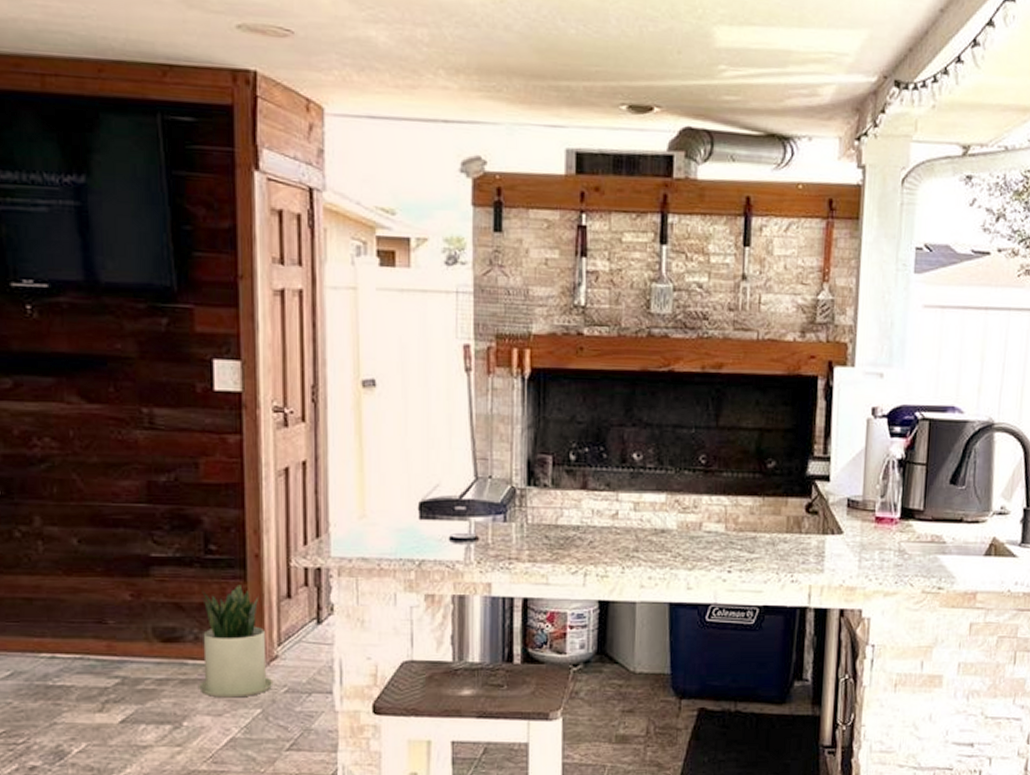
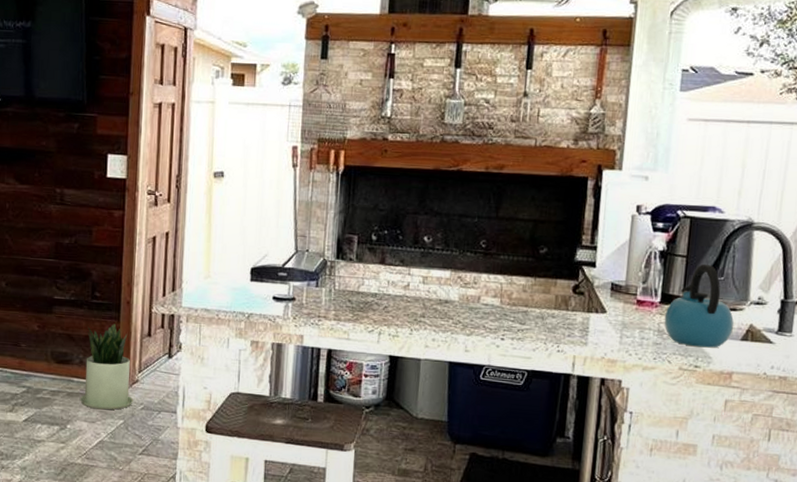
kettle: none [904,472,977,566] -> present [664,264,734,348]

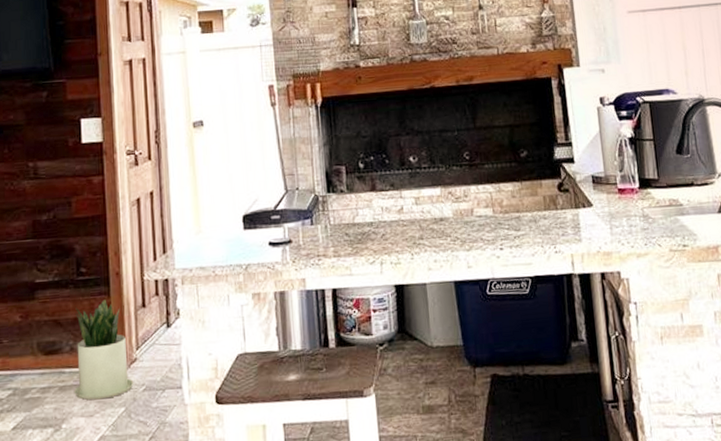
kettle: present [664,264,734,348] -> none [645,144,709,227]

